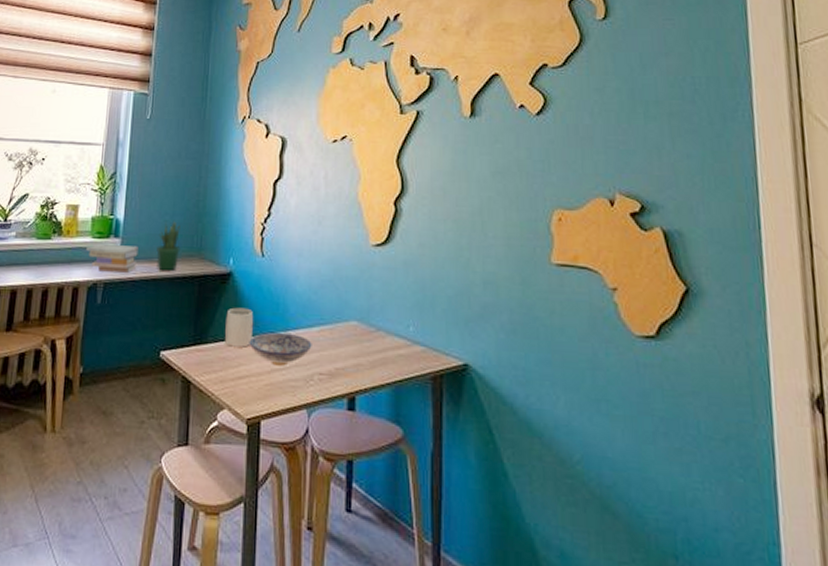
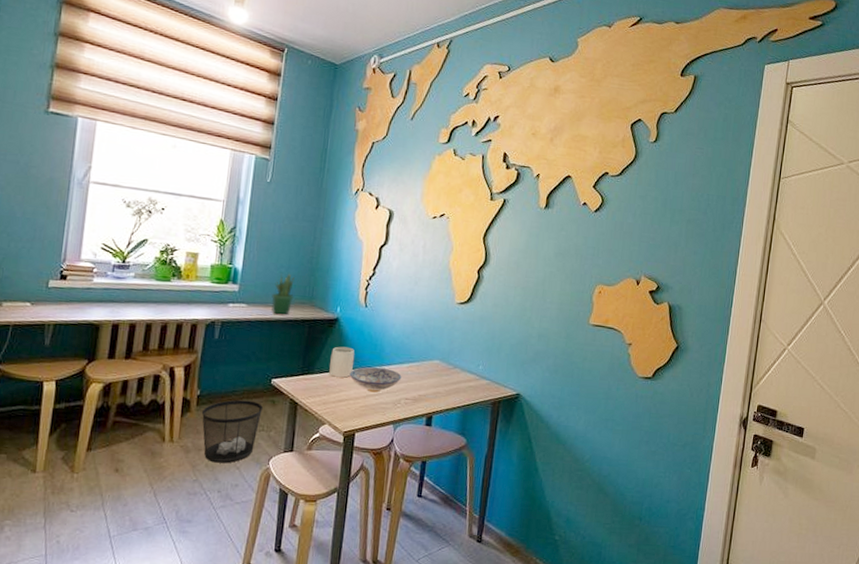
waste bin: none [84,378,152,461] -> present [201,399,264,463]
books: present [86,243,139,273] -> none [205,288,255,314]

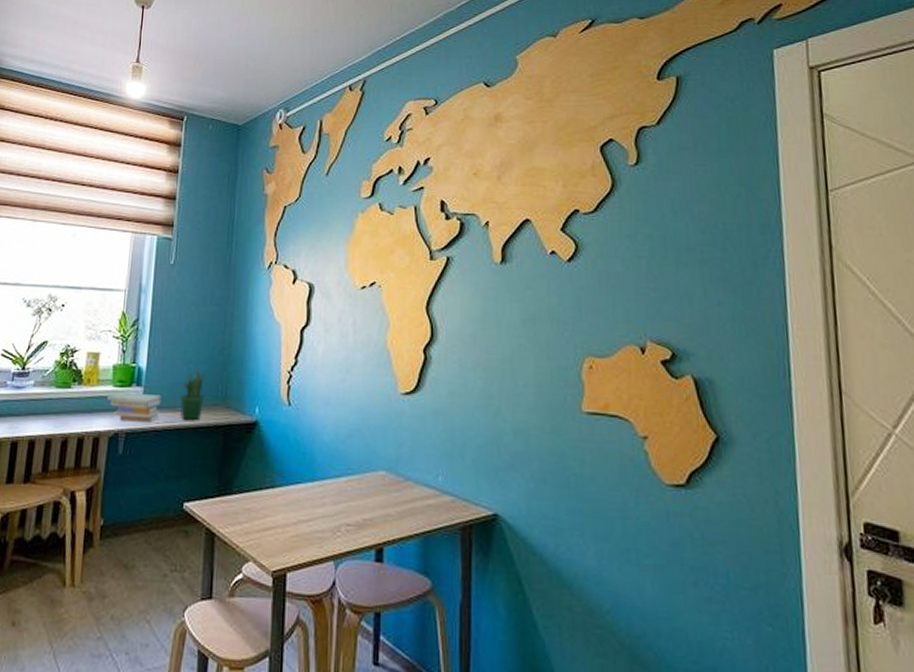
waste bin: present [201,399,264,463] -> none [105,530,175,615]
books: none [205,288,255,314] -> present [107,392,162,422]
mug: present [329,346,355,378] -> none [249,457,280,498]
bowl: present [349,367,402,393] -> none [275,482,340,517]

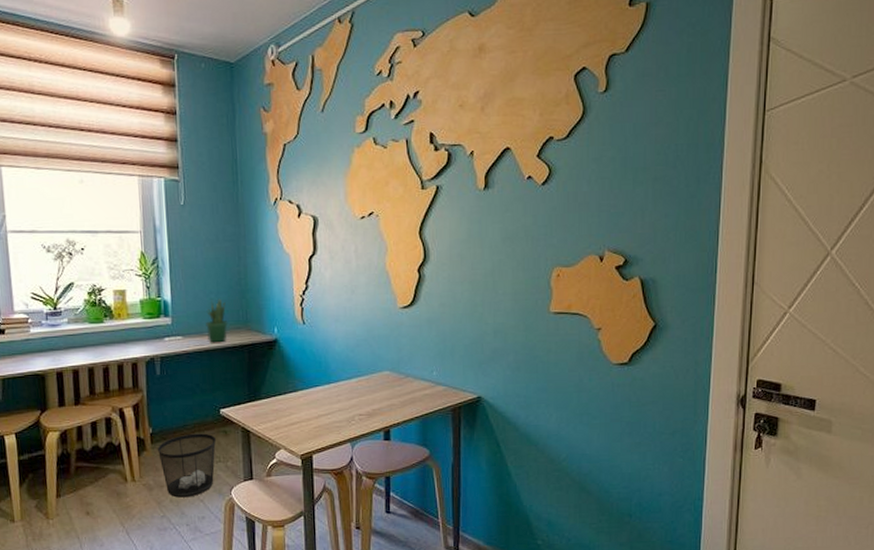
waste bin: none [105,530,175,615] -> present [157,433,217,498]
books: present [107,392,162,422] -> none [139,322,189,348]

